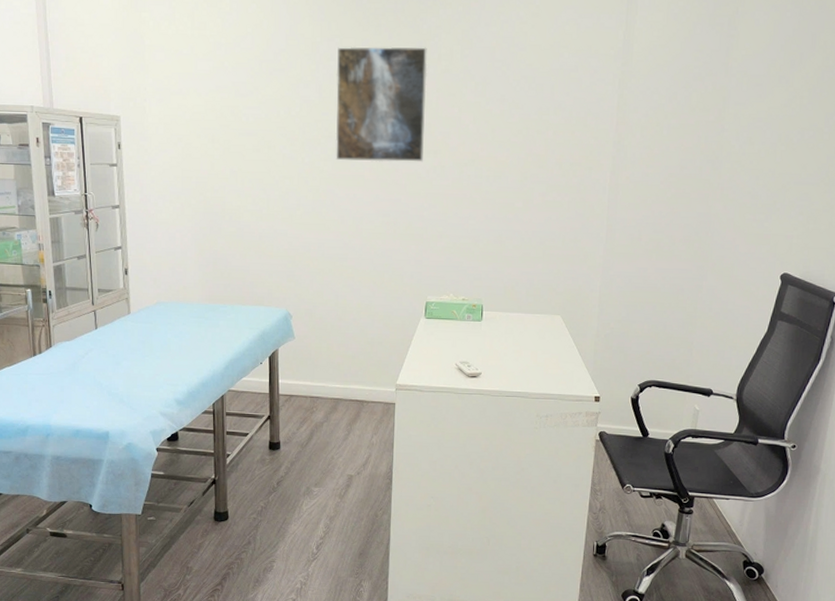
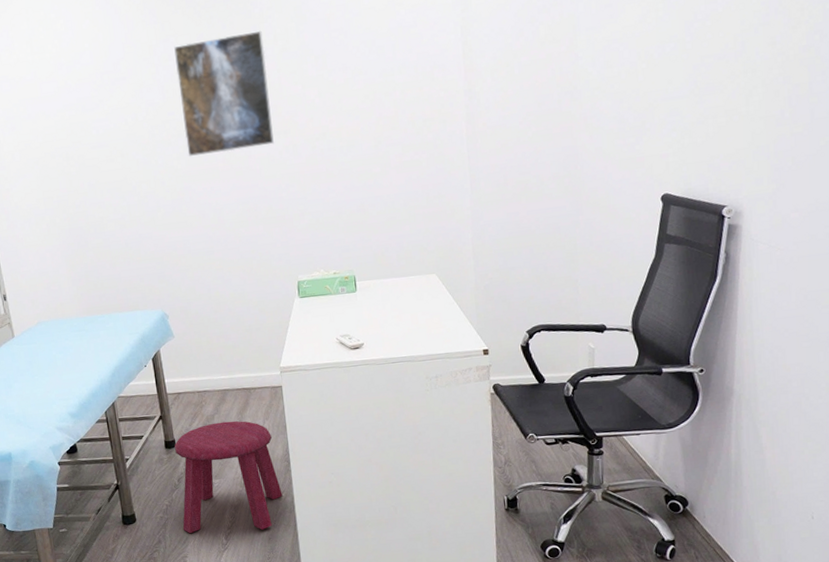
stool: none [275,430,380,544] -> present [175,420,283,534]

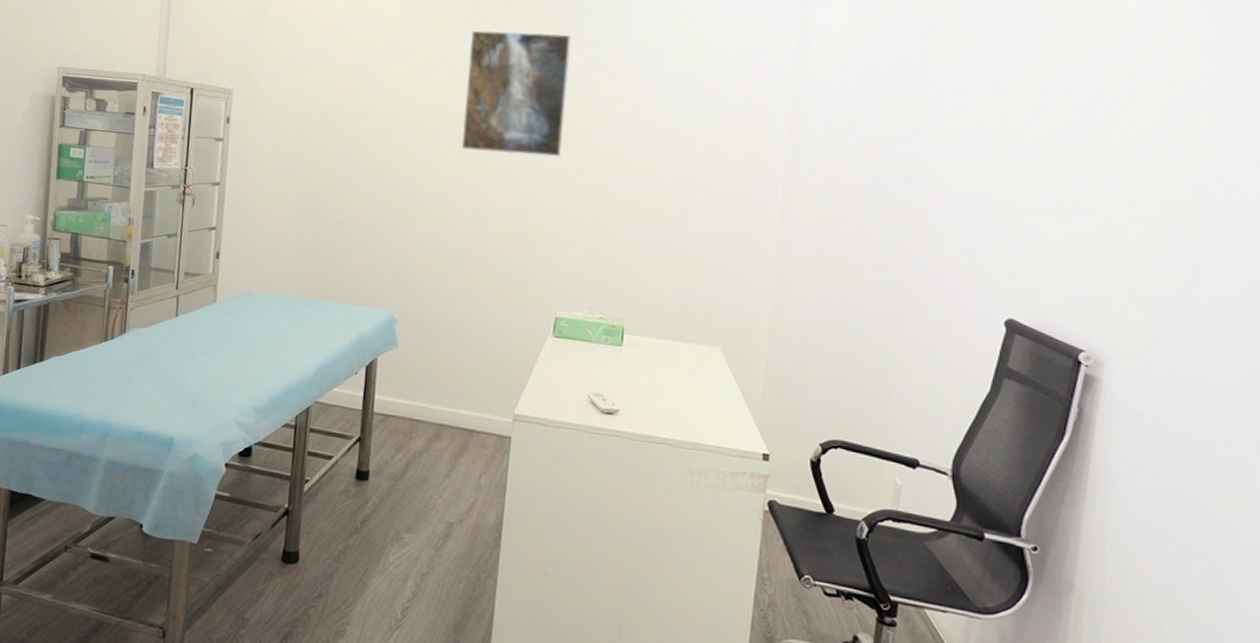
stool: present [175,420,283,534] -> none [352,462,486,614]

